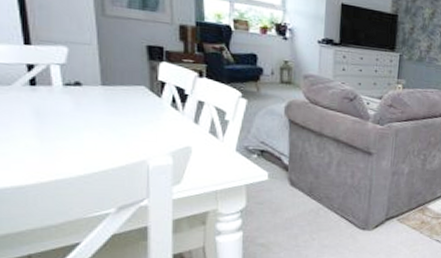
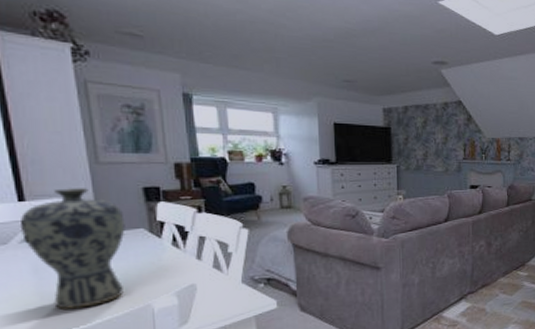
vase: none [24,36,127,156] -> present [19,187,125,310]

